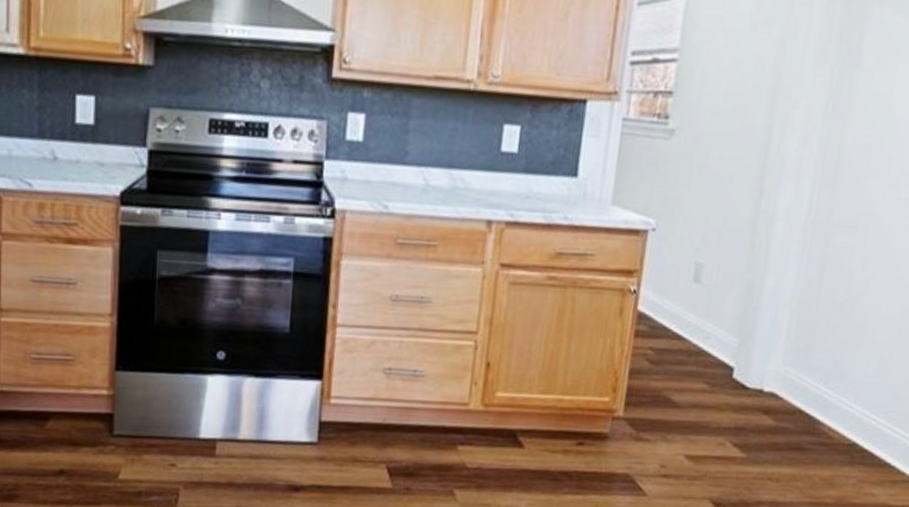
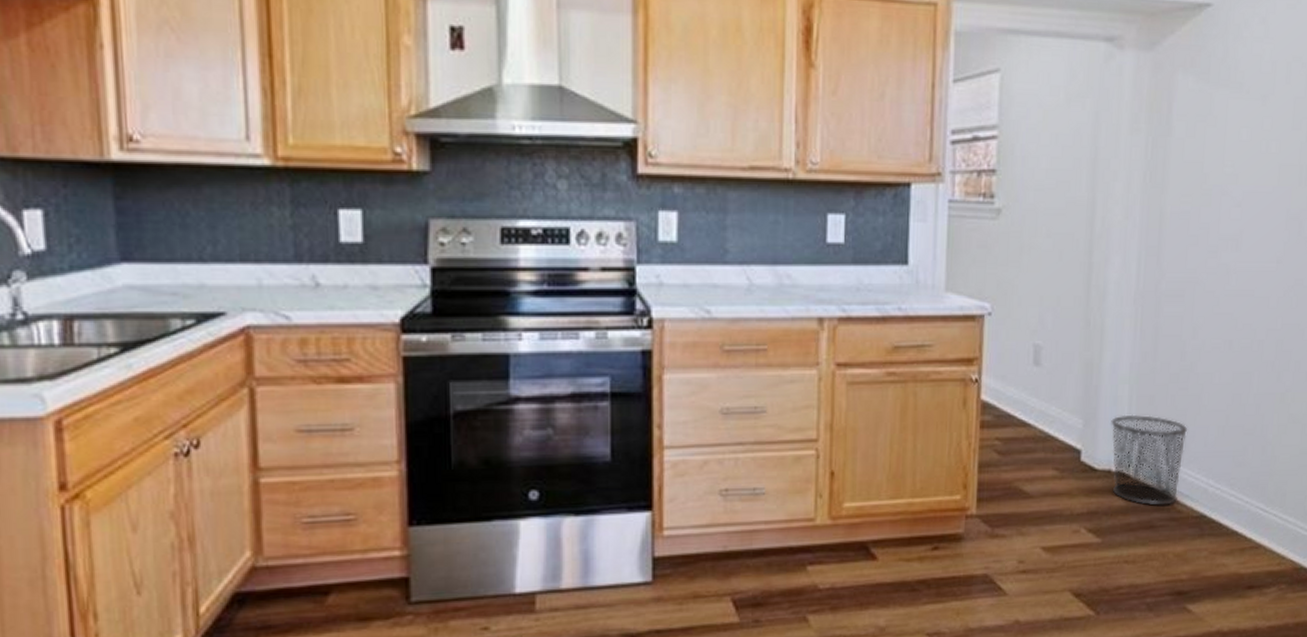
waste bin: none [762,338,848,430] -> present [1111,414,1188,506]

